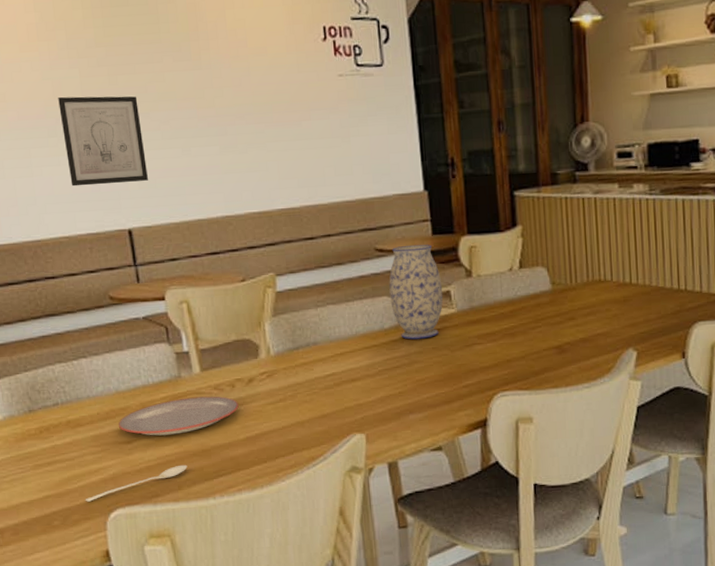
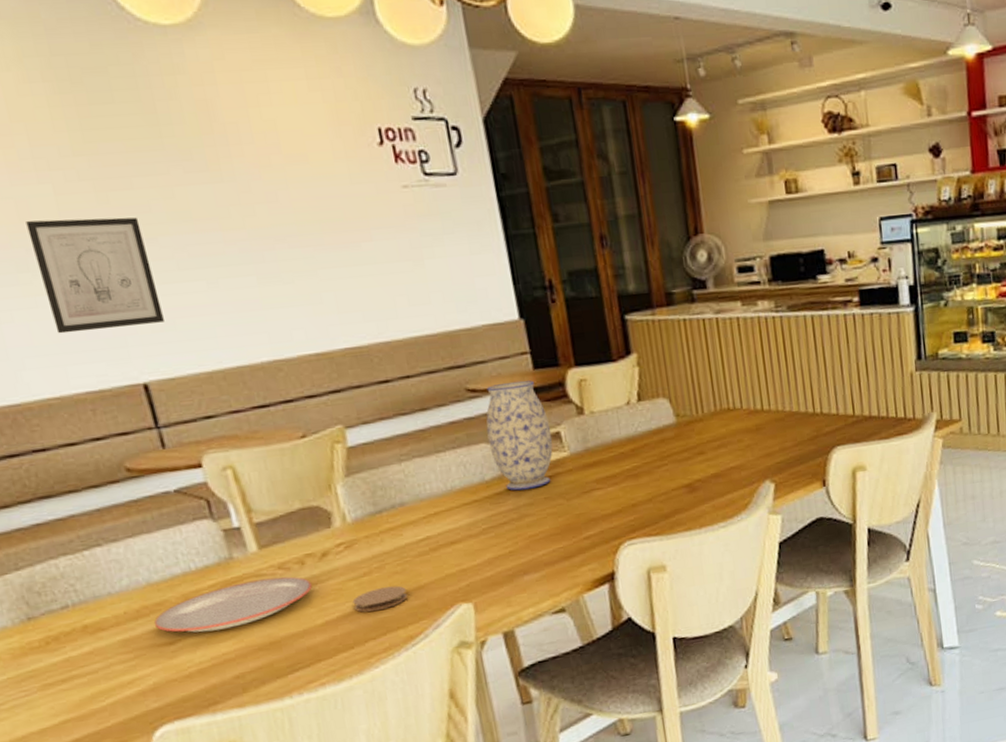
stirrer: present [85,464,187,502] -> none [118,662,252,722]
coaster: none [269,413,313,433] -> present [352,585,408,612]

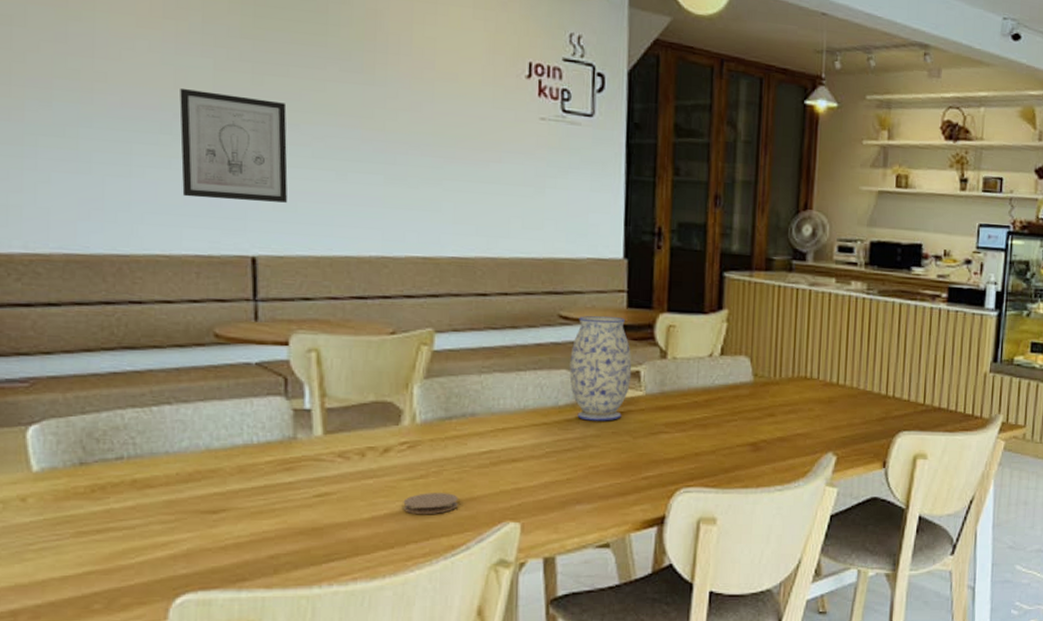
plate: present [154,576,312,633] -> none [204,464,367,507]

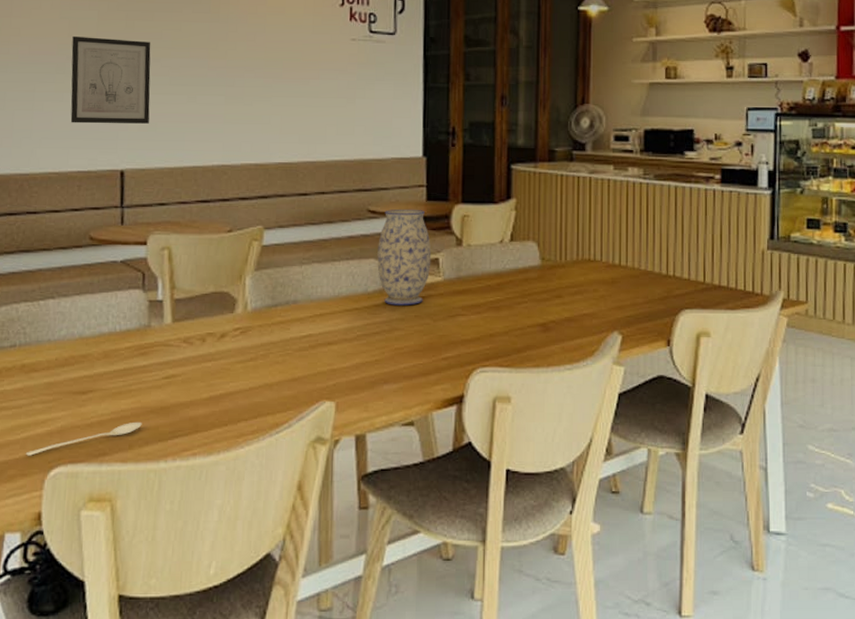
stirrer: none [142,544,290,582] -> present [25,421,142,456]
coaster: present [403,493,458,514] -> none [235,374,282,394]

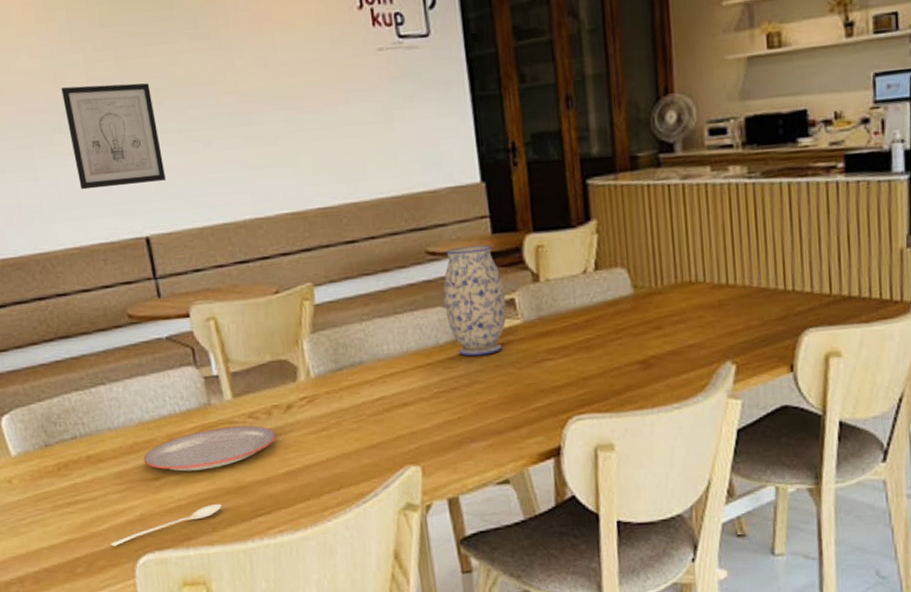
plate: none [76,349,207,388] -> present [144,425,277,472]

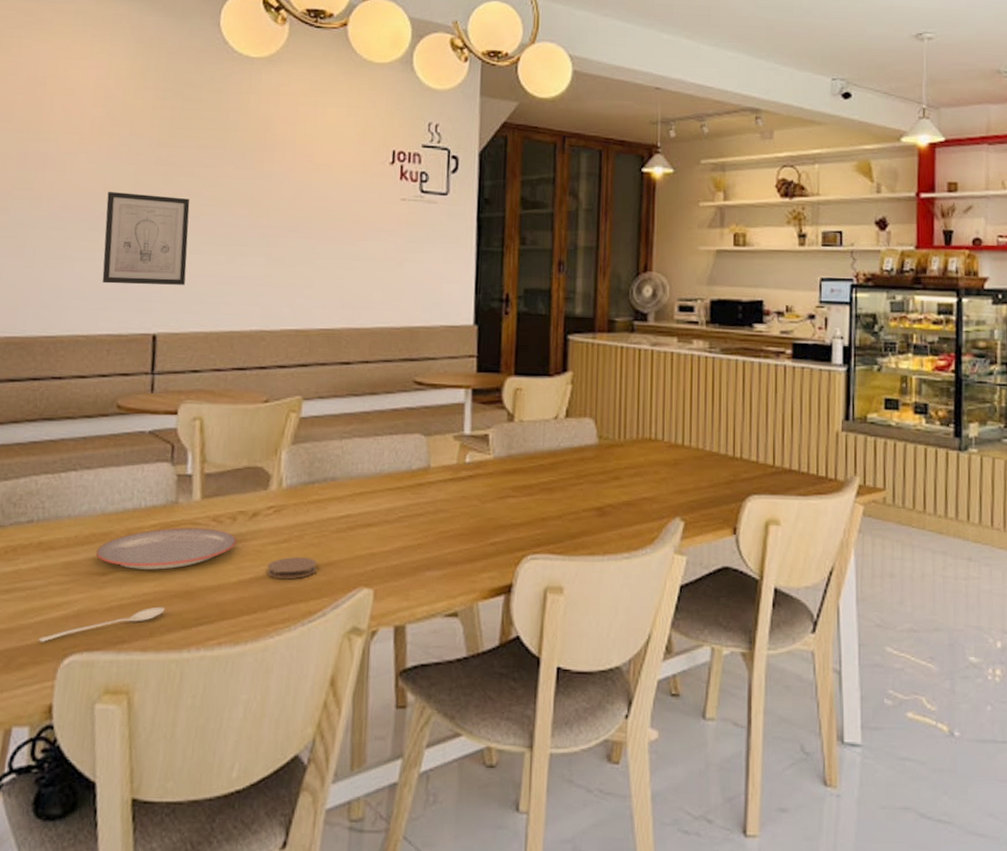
coaster: none [311,443,361,466] -> present [267,557,317,579]
vase: present [443,245,507,357] -> none [422,380,481,485]

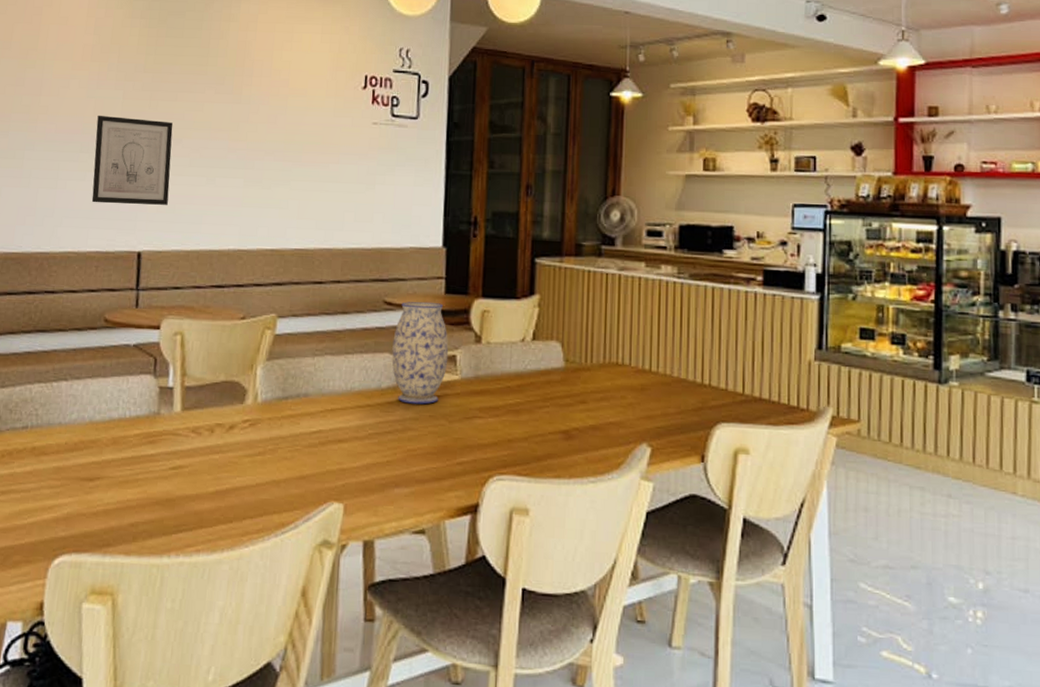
stirrer: present [38,606,165,642] -> none [31,512,147,542]
plate: present [96,527,237,570] -> none [84,437,215,478]
coaster: present [267,557,317,579] -> none [242,469,290,491]
vase: none [422,380,481,485] -> present [392,301,449,405]

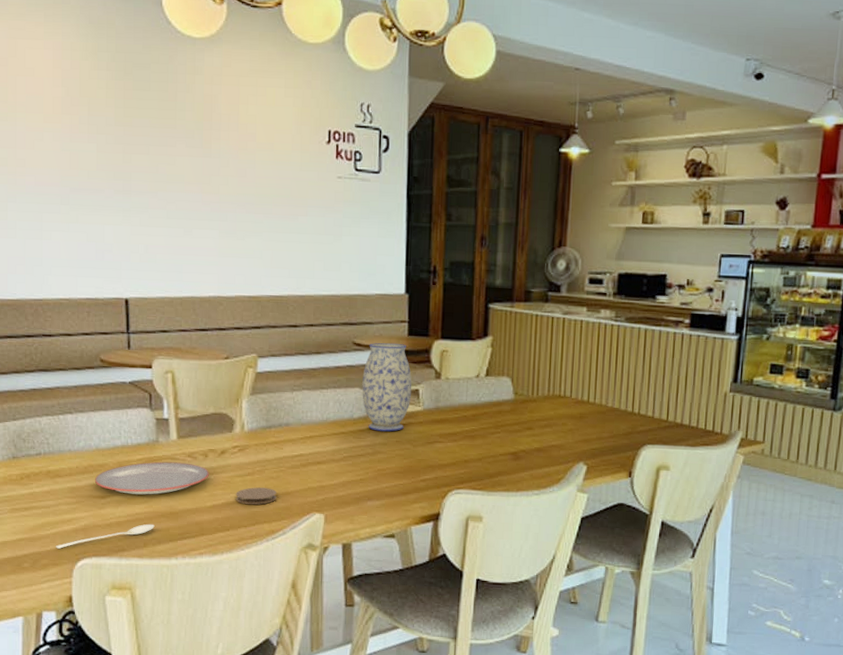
stirrer: none [31,512,147,542] -> present [55,524,155,549]
plate: none [84,437,215,478] -> present [95,461,209,495]
wall art: present [91,115,173,205] -> none [74,168,149,255]
coaster: none [242,469,290,491] -> present [235,487,277,505]

